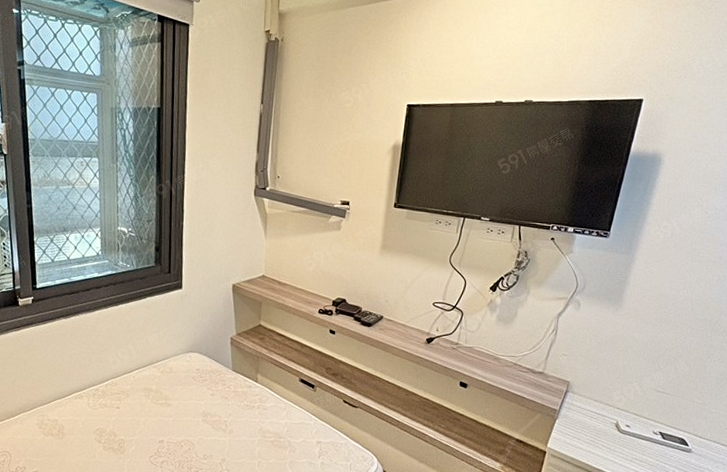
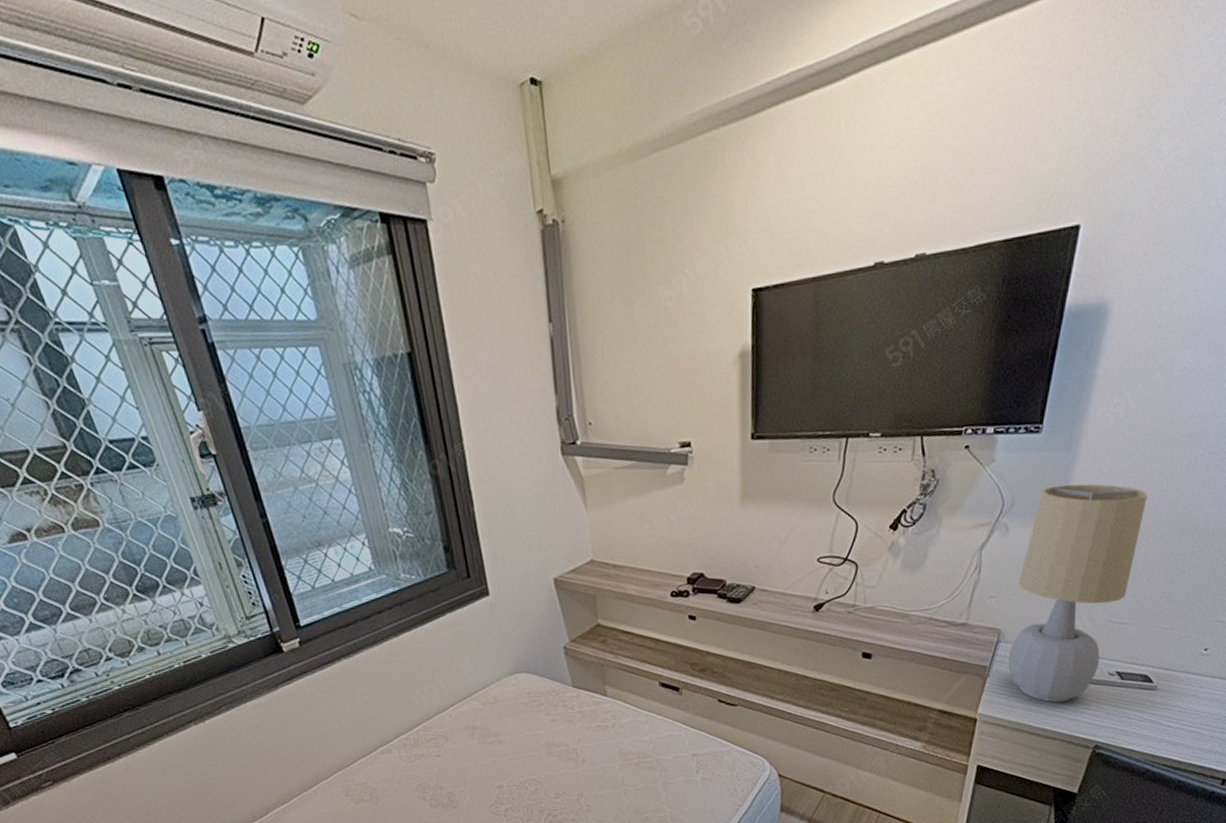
table lamp: none [574,278,687,450] -> present [1008,484,1147,703]

